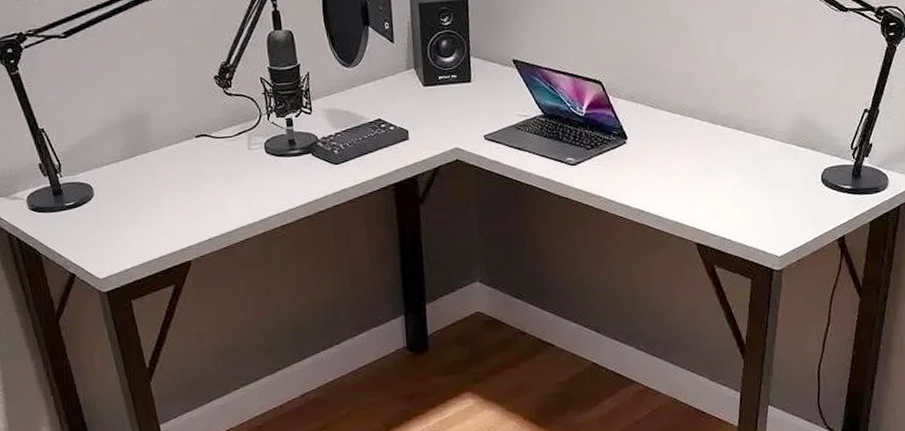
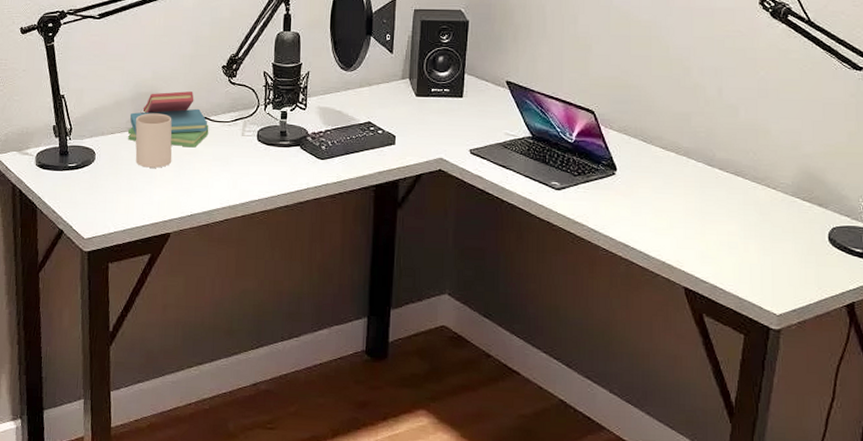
sticky notes: none [122,108,213,170] -> present [127,91,209,148]
mug: none [129,136,179,196] -> present [135,113,172,168]

